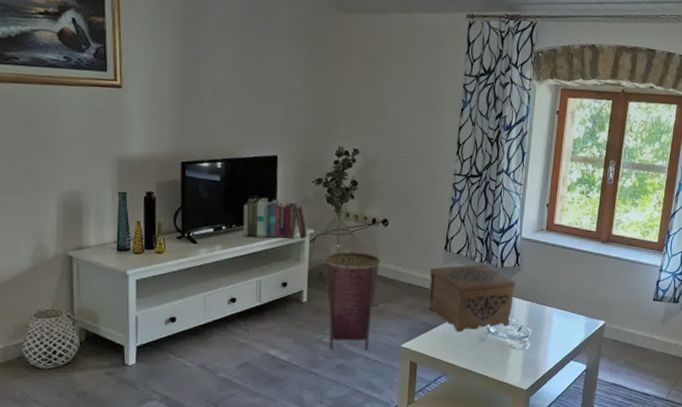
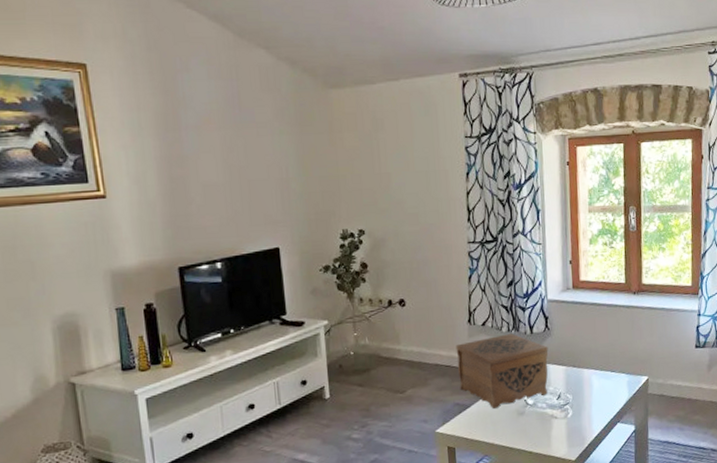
books: present [243,195,307,239] -> none [250,292,321,339]
woven basket: present [325,252,381,351] -> none [343,337,403,446]

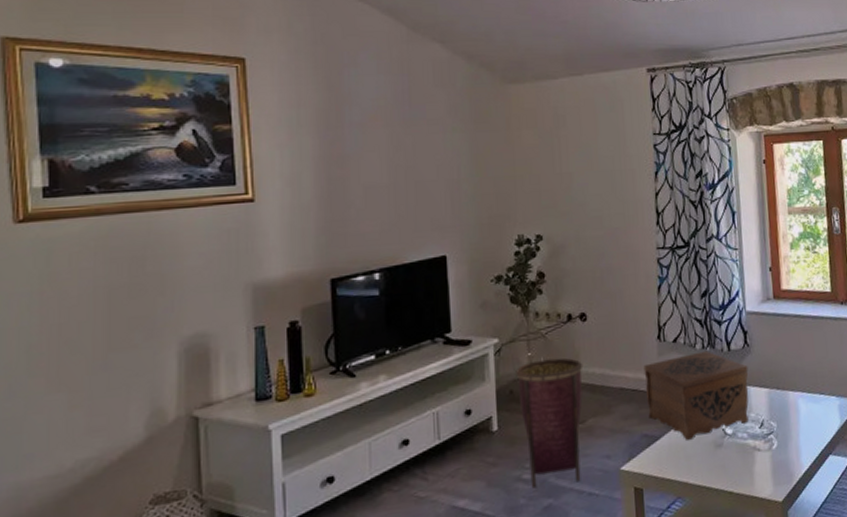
woven basket: none [343,337,403,446] -> present [515,357,583,489]

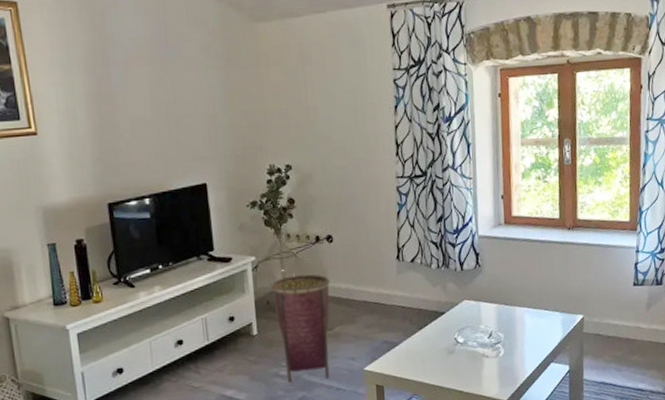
decorative box: present [643,351,749,440] -> none [384,270,480,347]

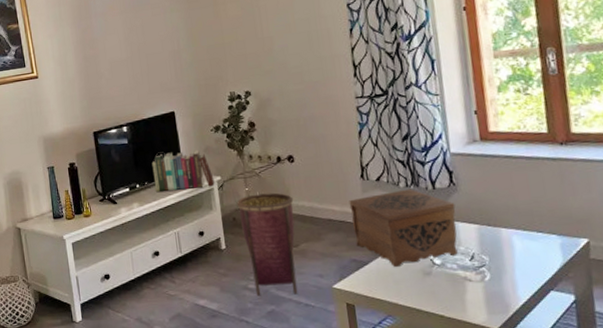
books: none [178,228,249,274] -> present [151,150,215,193]
decorative box: none [384,270,480,347] -> present [349,189,458,267]

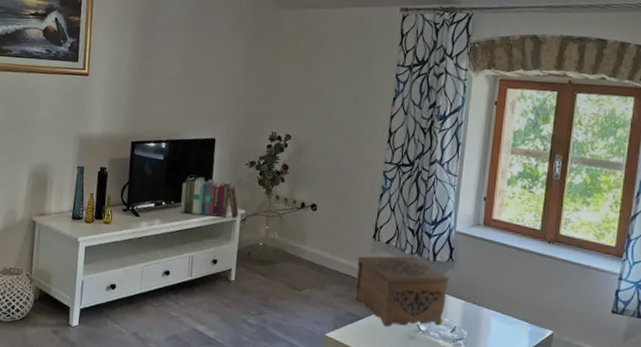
woven basket: present [236,192,298,296] -> none [253,233,308,336]

